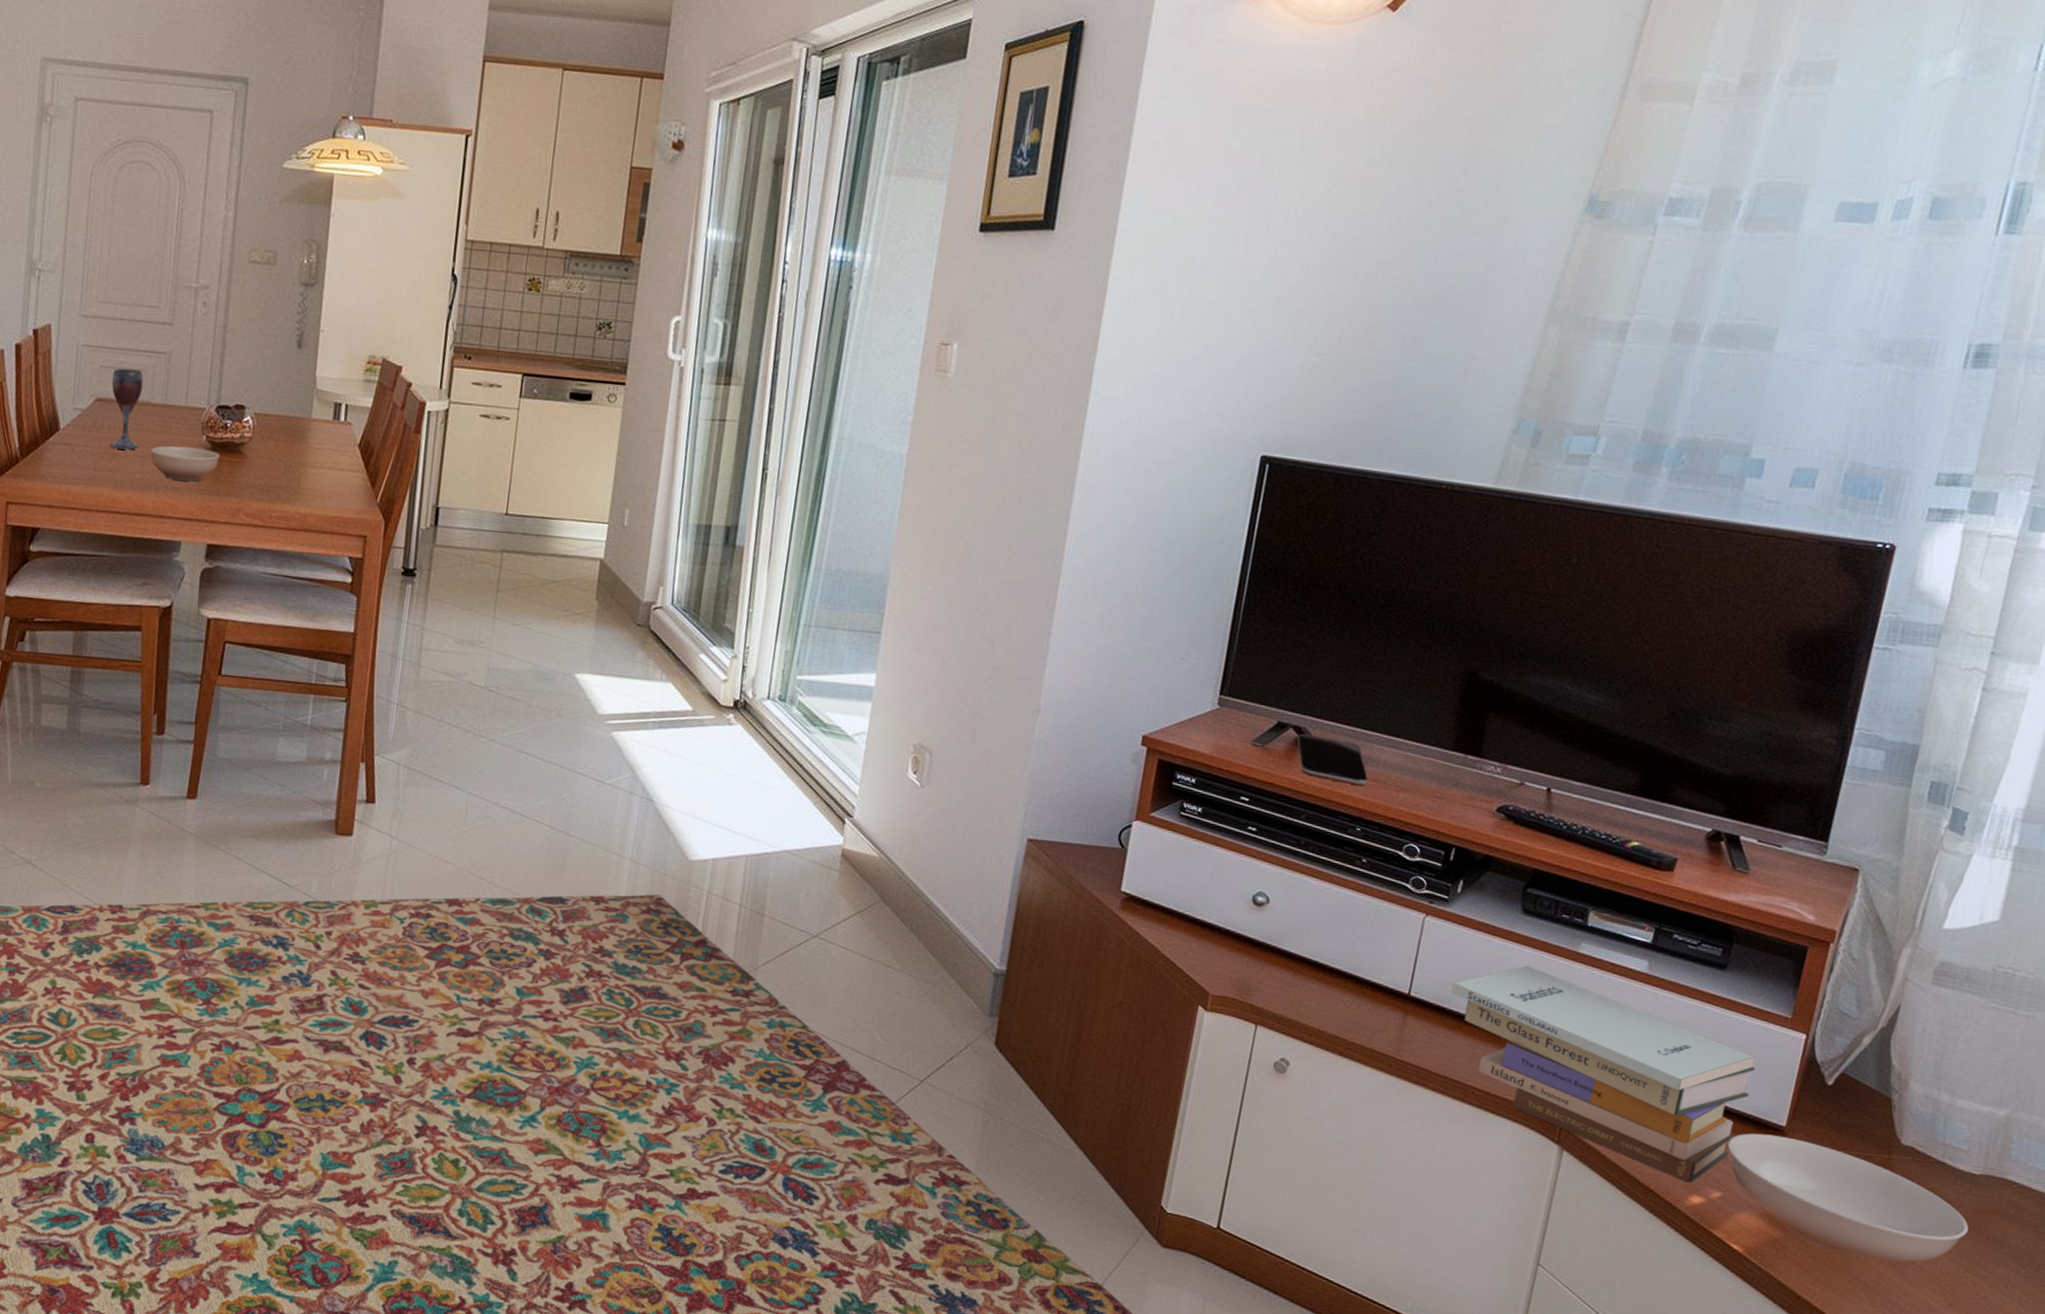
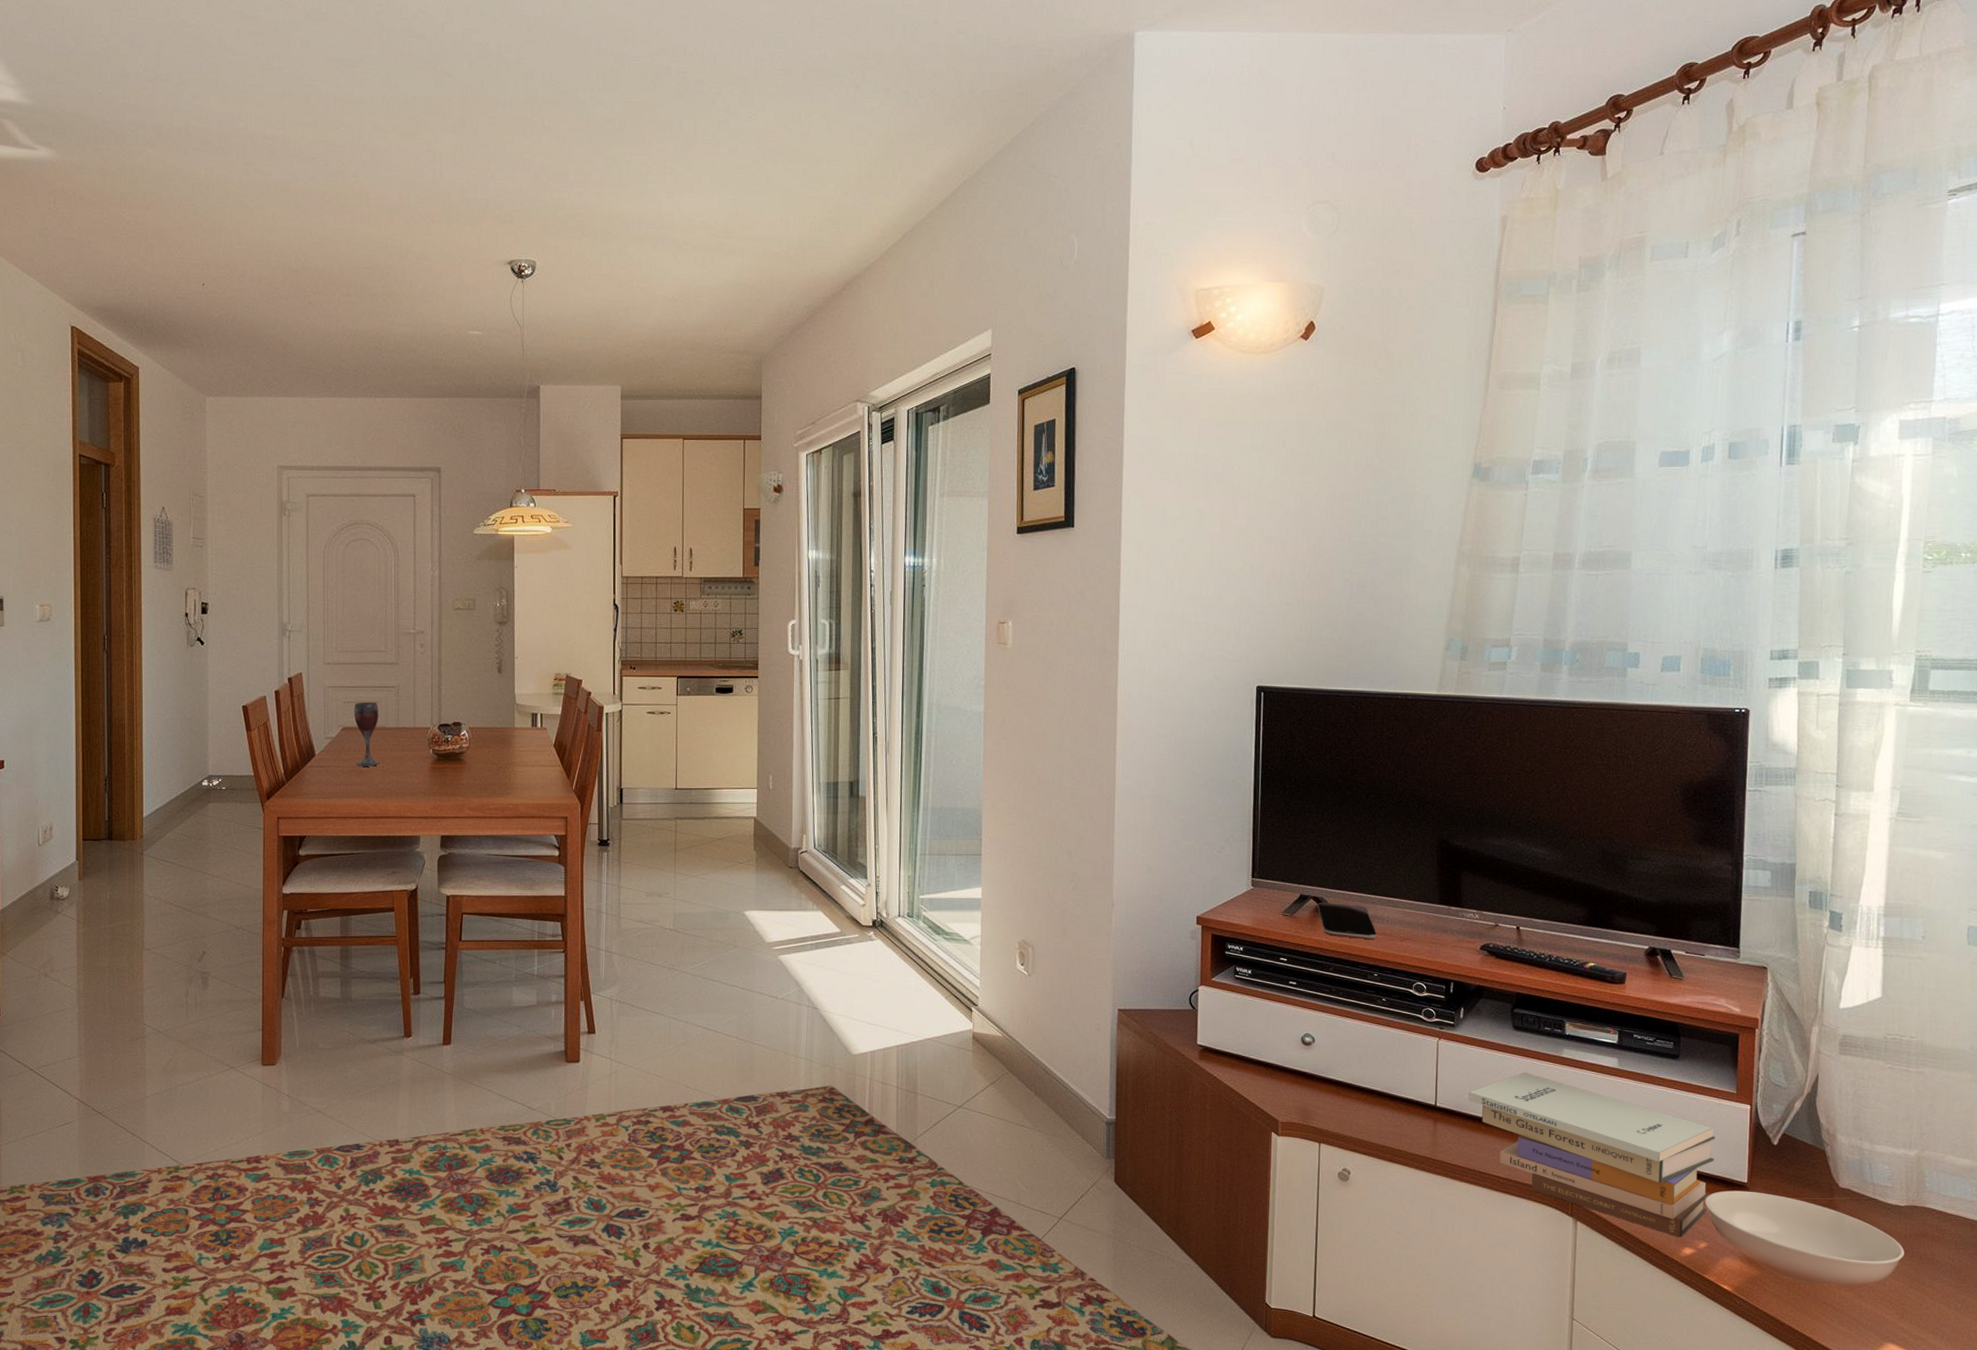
bowl: present [150,446,220,482] -> none [389,759,445,787]

